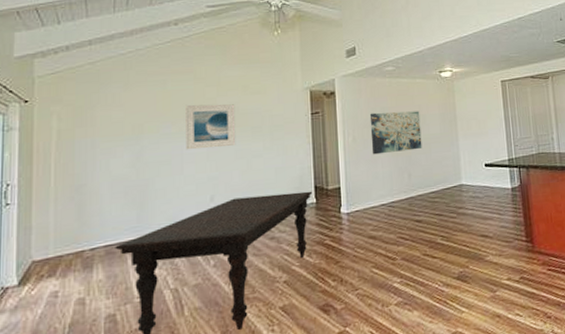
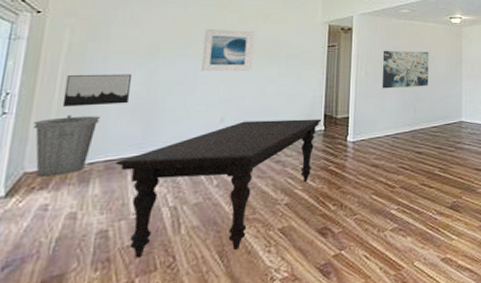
trash can: none [34,201,95,265] -> present [32,115,100,177]
wall art: none [59,157,119,195] -> present [62,74,131,107]

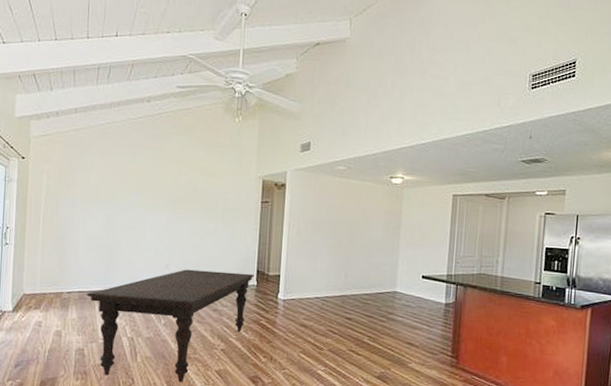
trash can: present [32,115,100,177] -> none [26,250,73,300]
wall art: present [62,74,131,107] -> none [45,215,94,244]
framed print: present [201,29,255,72] -> none [149,179,194,222]
wall art: present [381,50,429,89] -> none [313,209,365,251]

